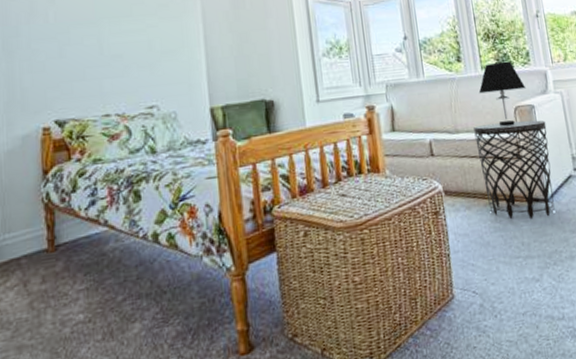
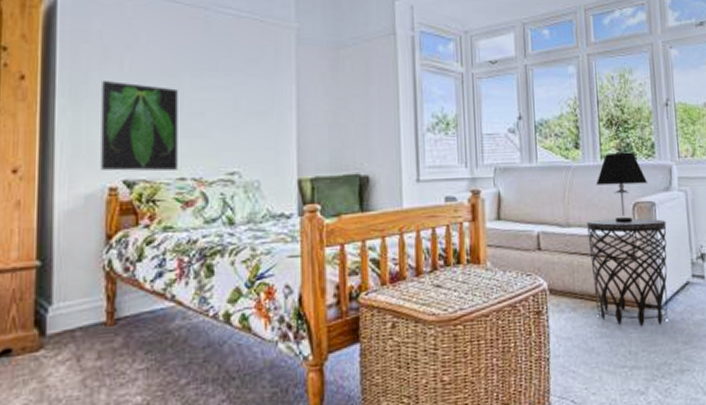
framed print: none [30,32,102,113] -> present [101,80,178,172]

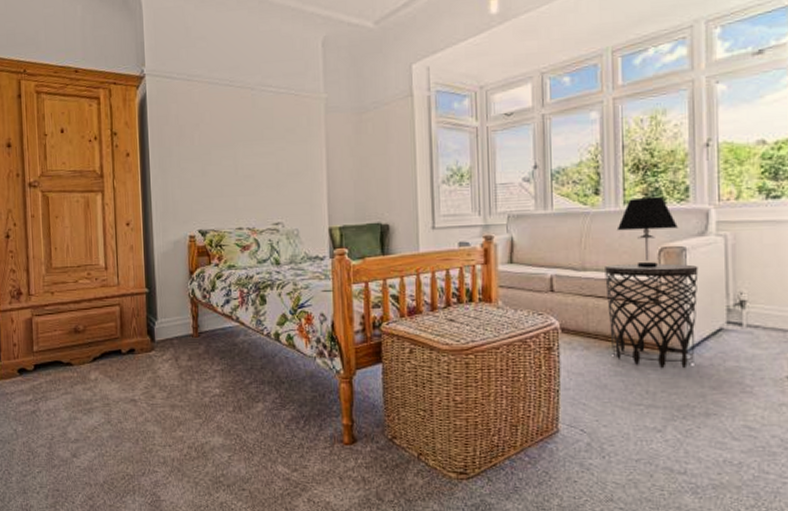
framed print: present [101,80,178,172] -> none [180,153,236,223]

